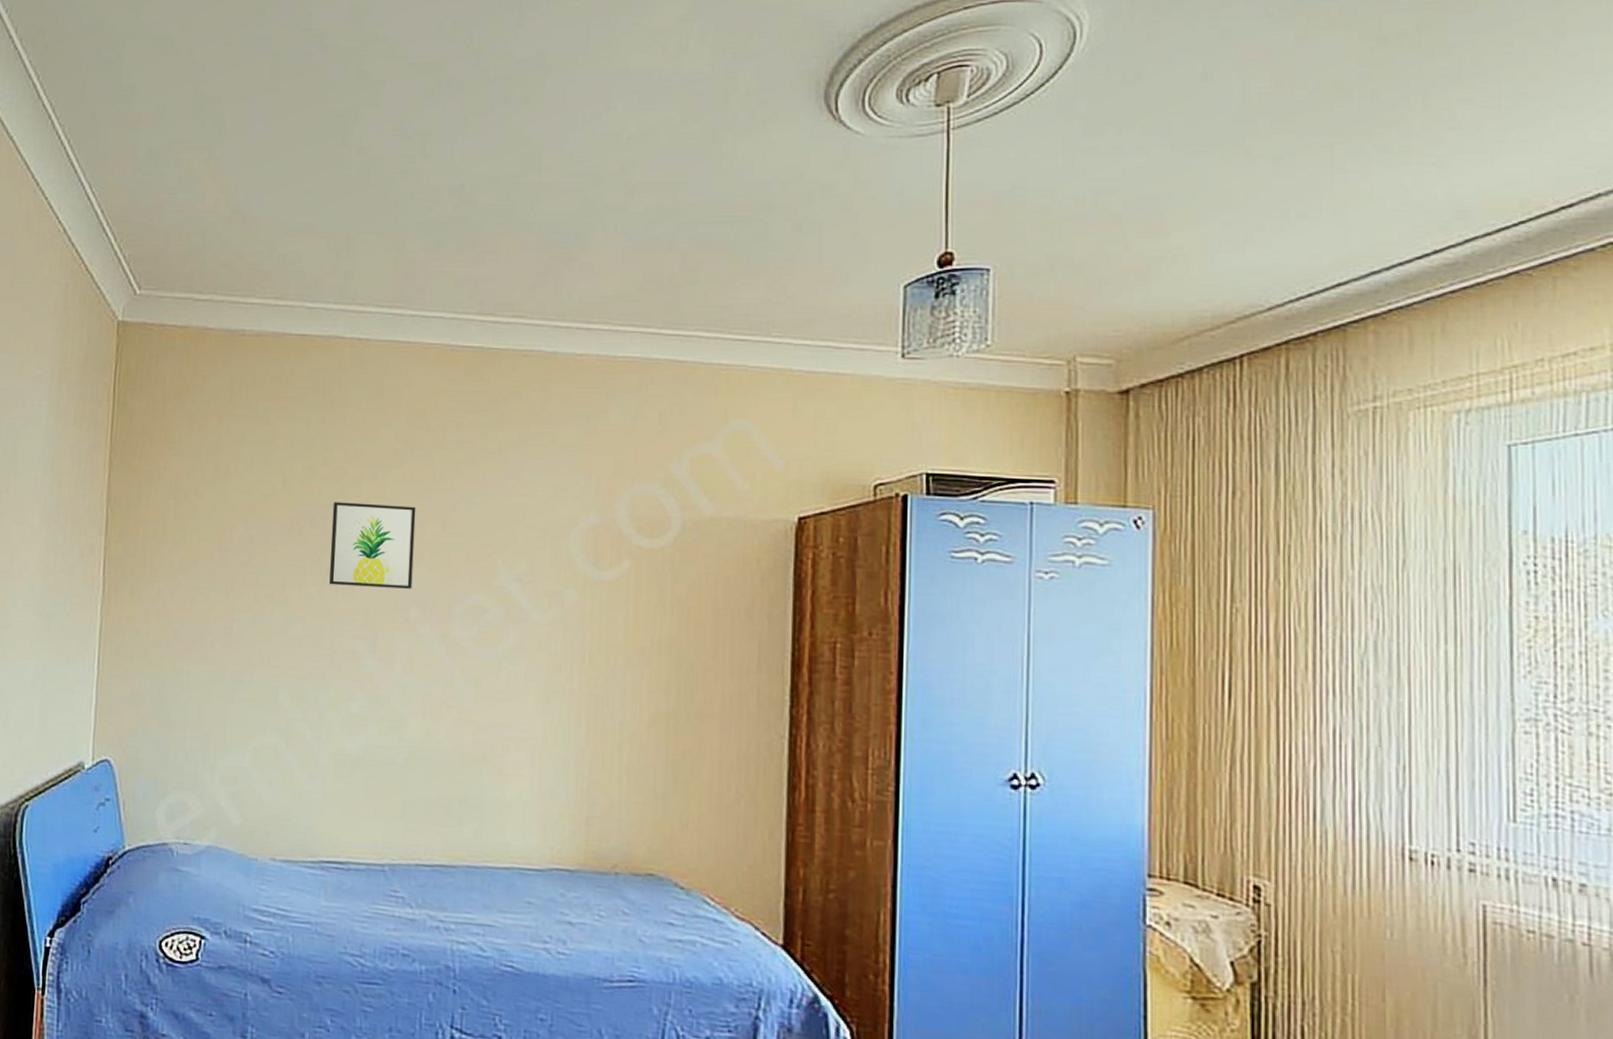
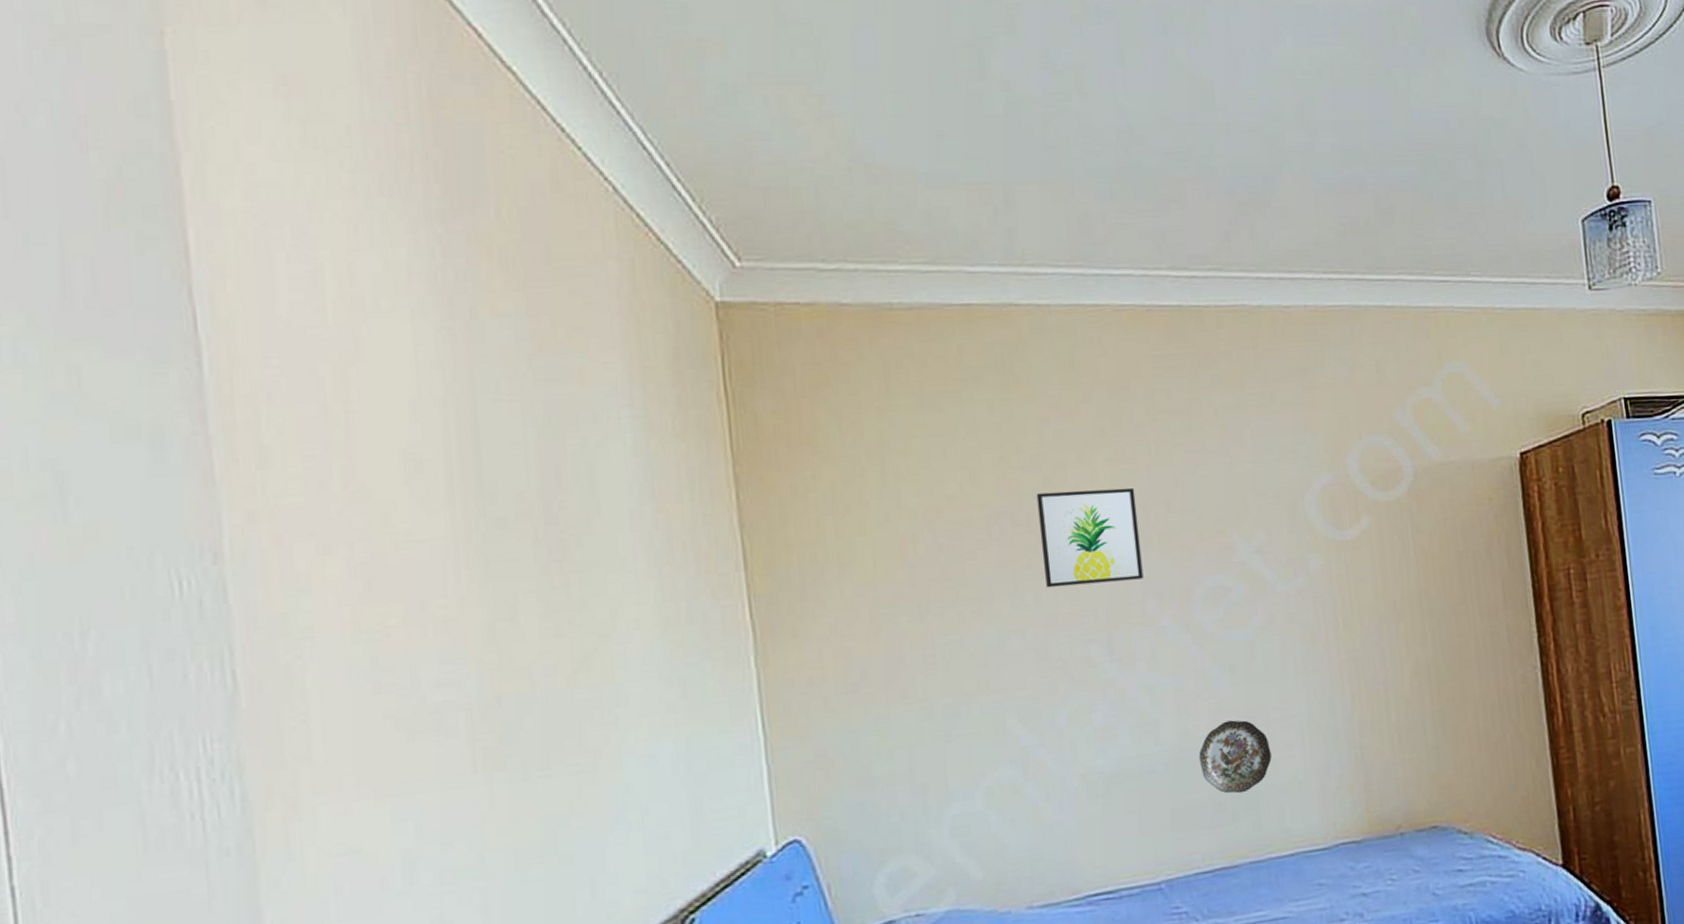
decorative plate: none [435,730,502,800] -> present [1198,720,1272,794]

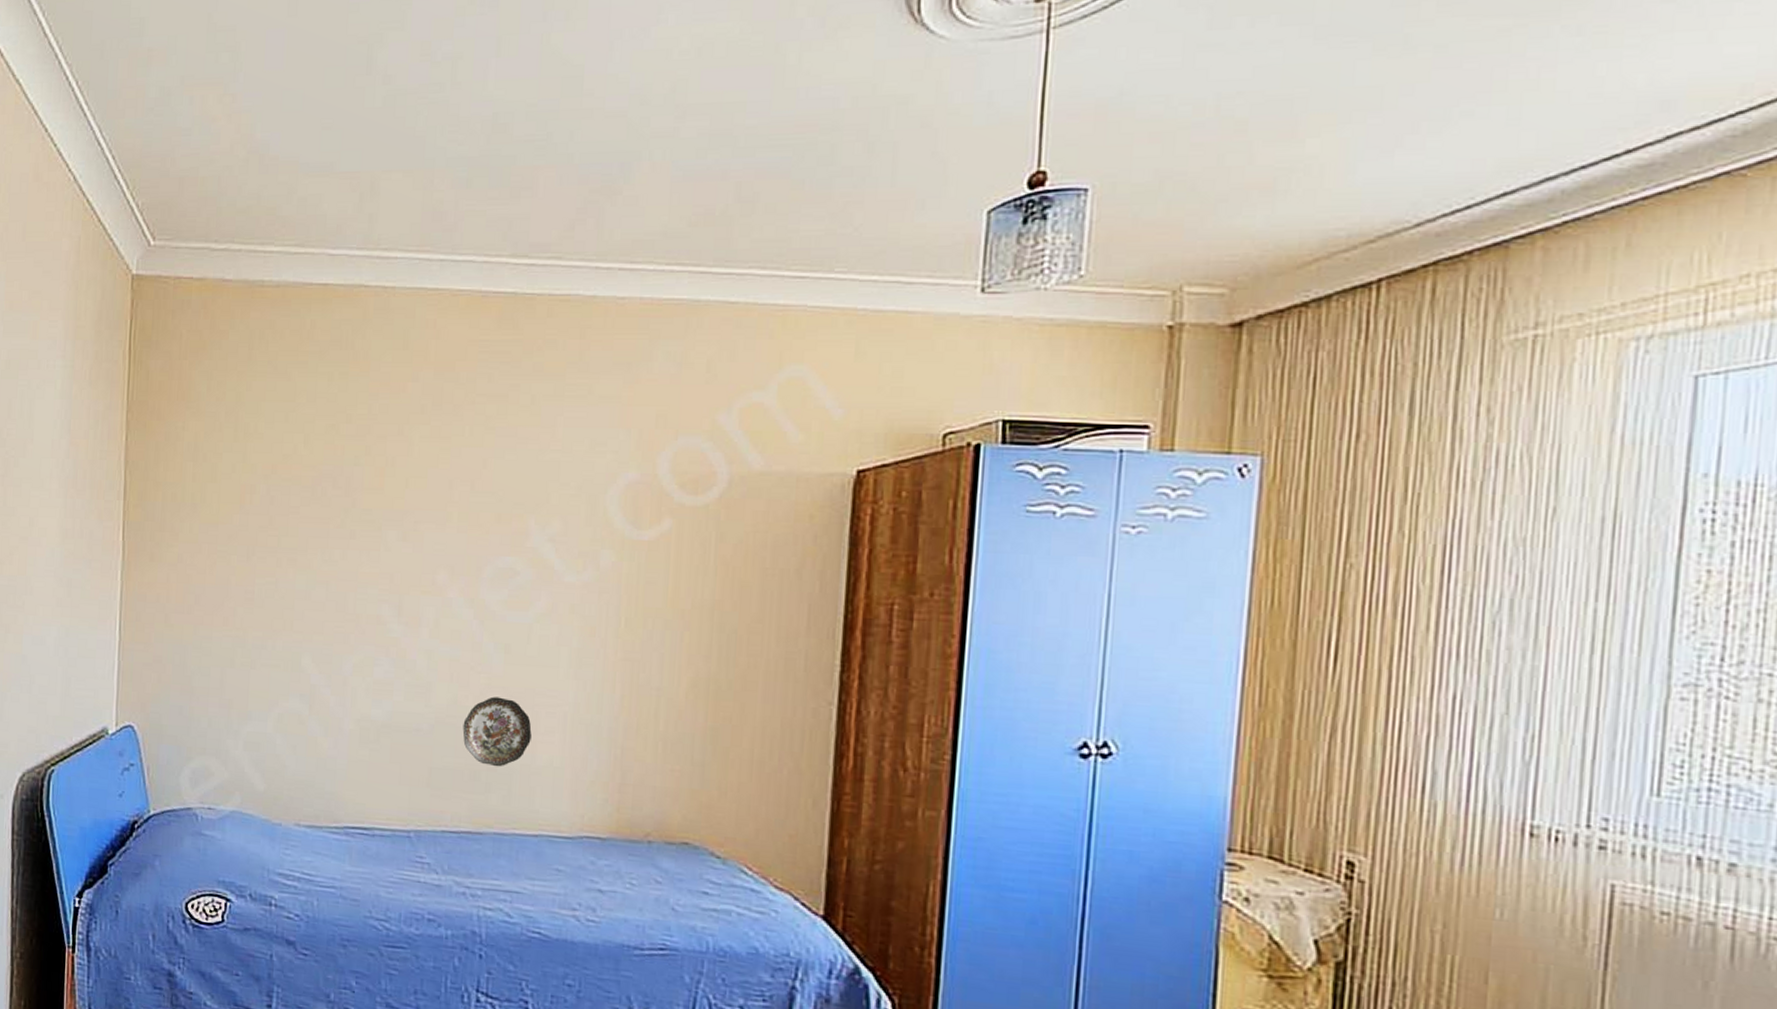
wall art: present [1036,487,1144,588] -> none [353,461,444,551]

